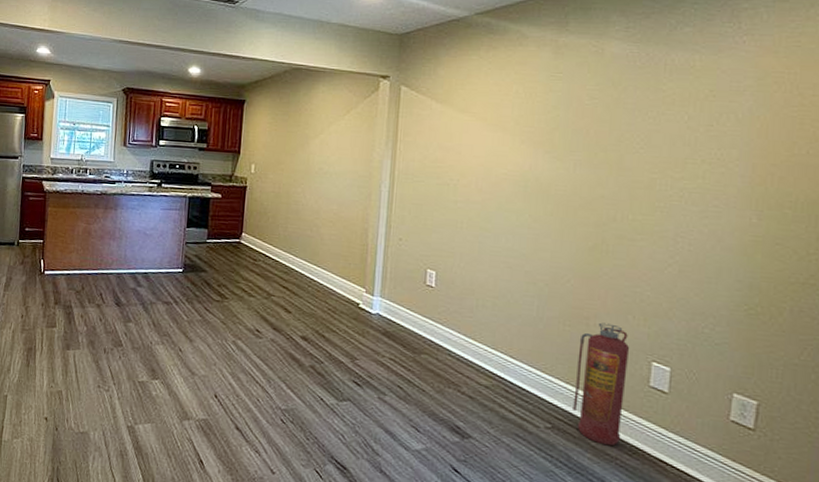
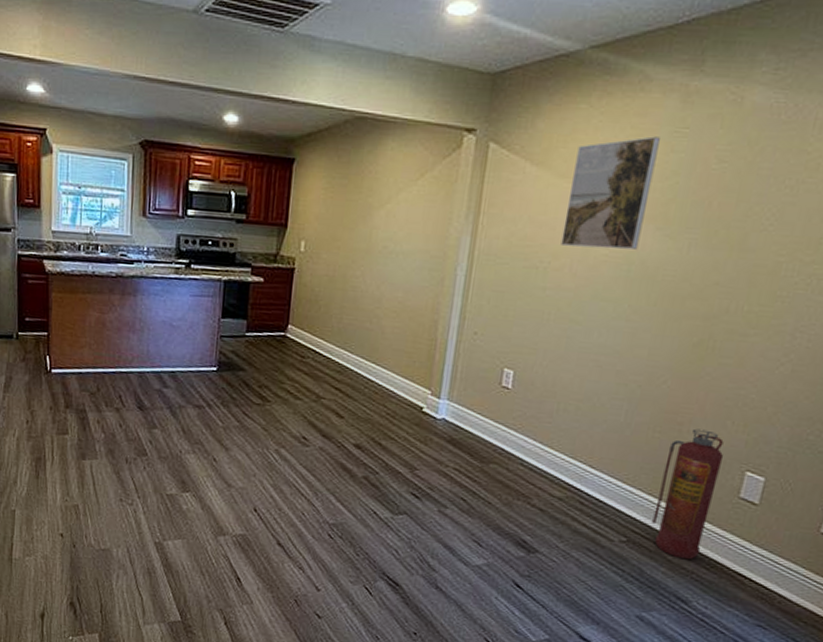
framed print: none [466,80,539,169] -> present [561,136,660,250]

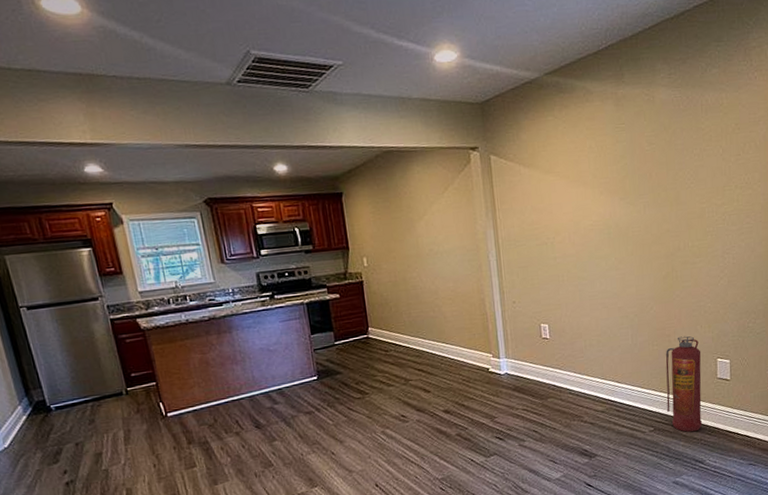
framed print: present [561,136,660,250] -> none [554,133,612,223]

